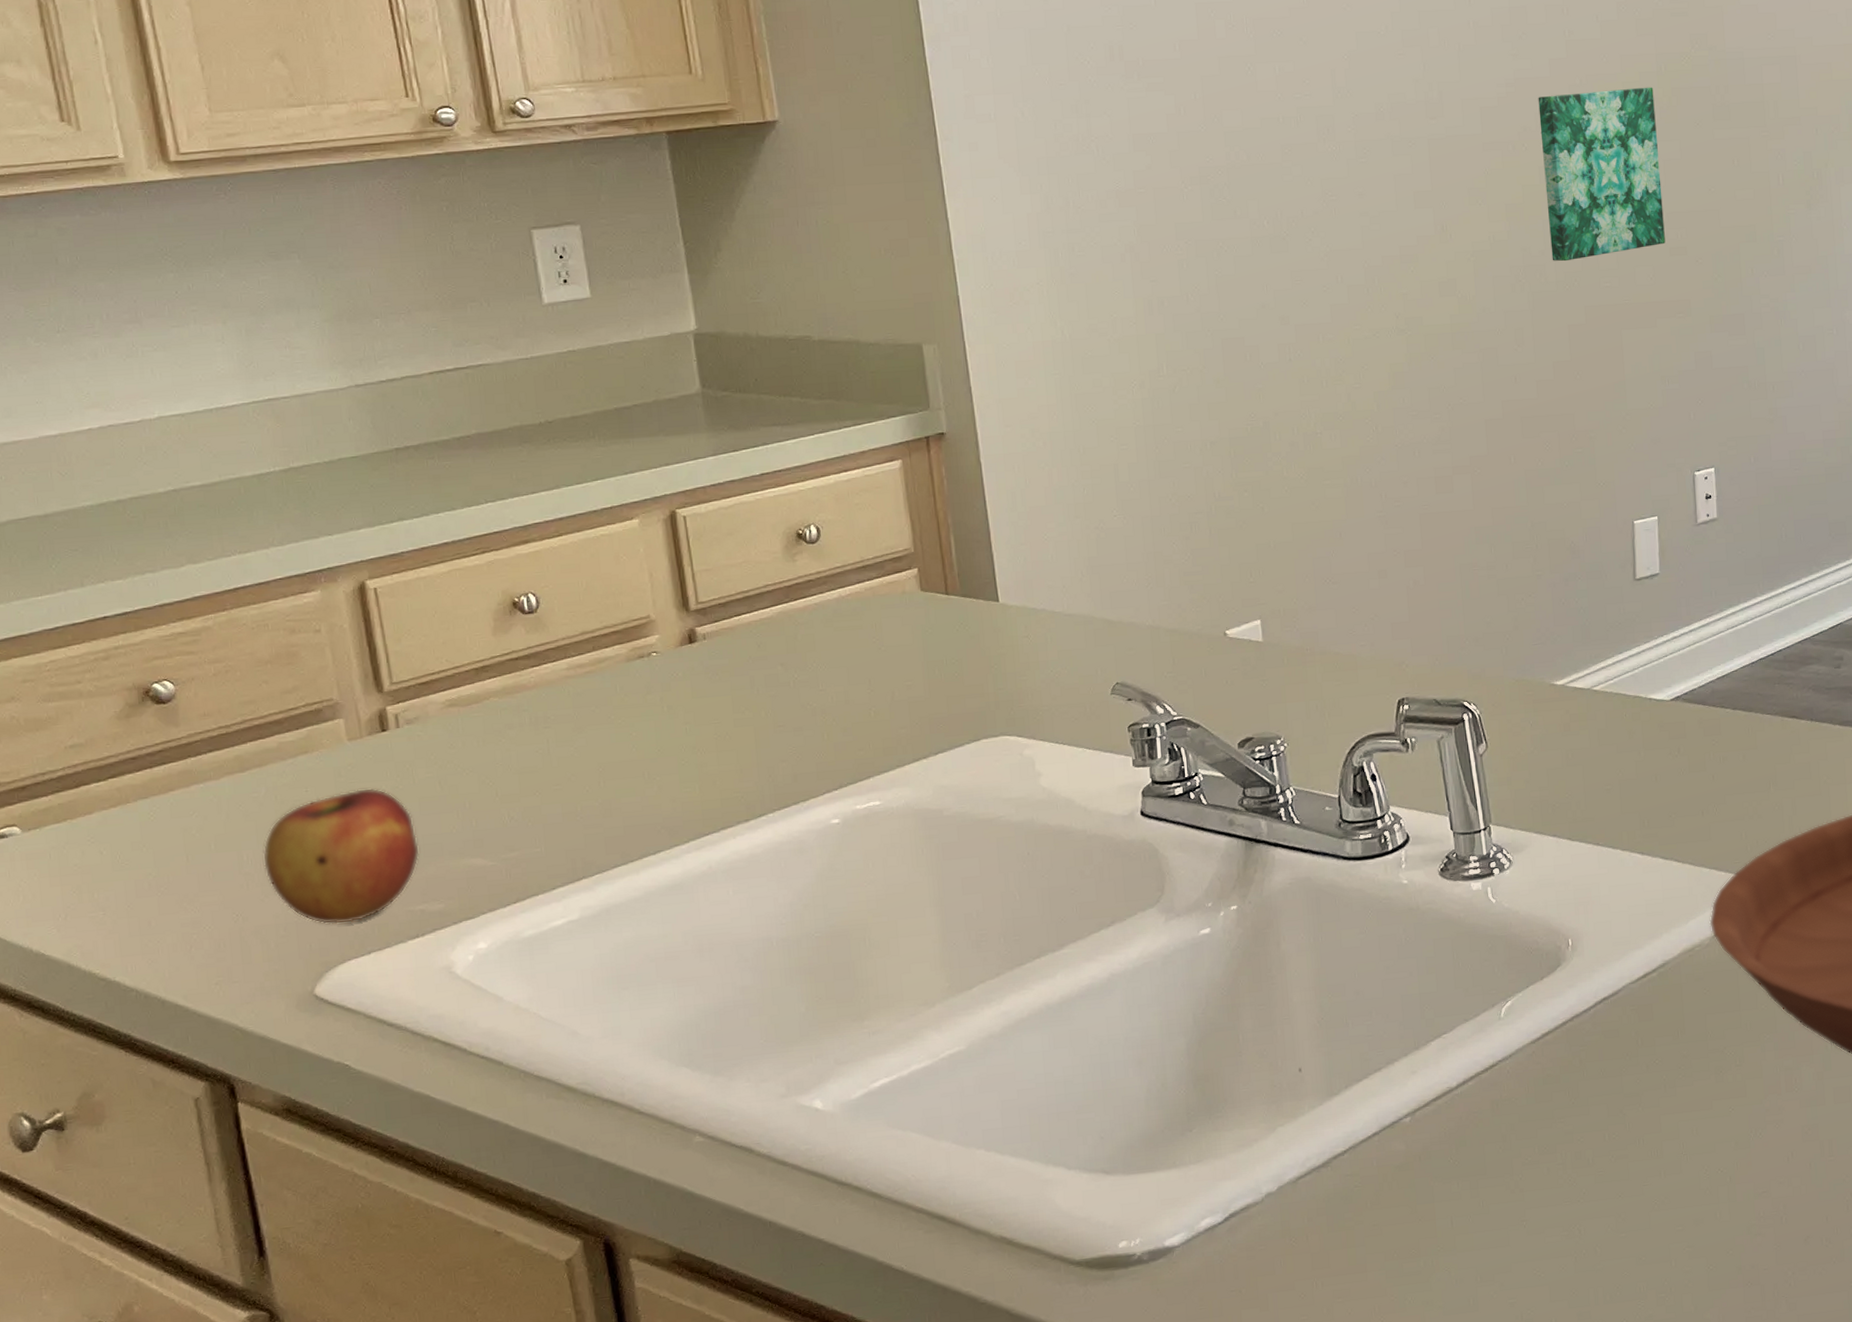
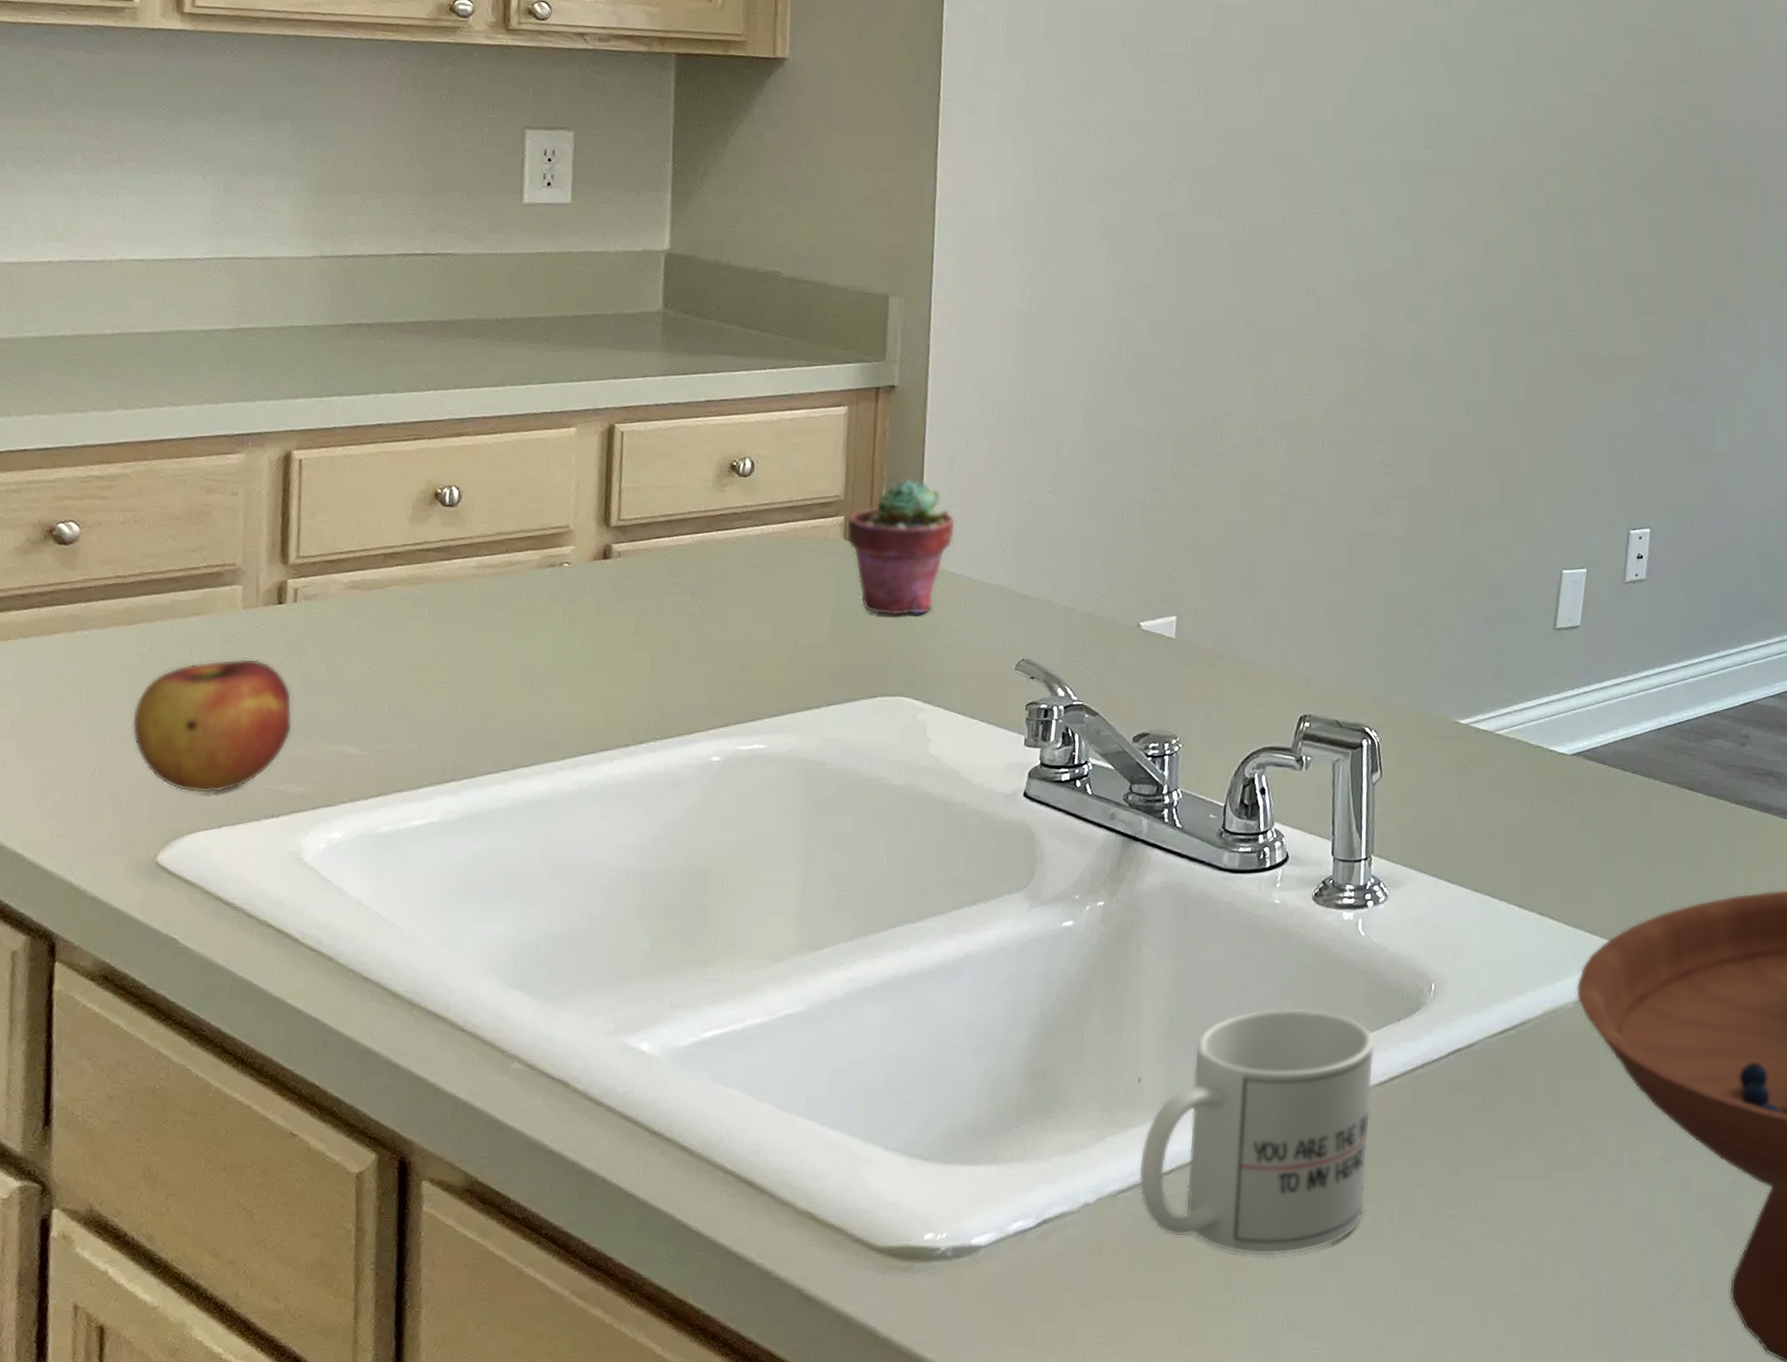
potted succulent: none [920,522,1029,660] -> present [846,478,956,616]
mug: none [1312,979,1538,1220] -> present [1138,1008,1375,1256]
wall art: present [1538,87,1665,262] -> none [1522,142,1647,305]

